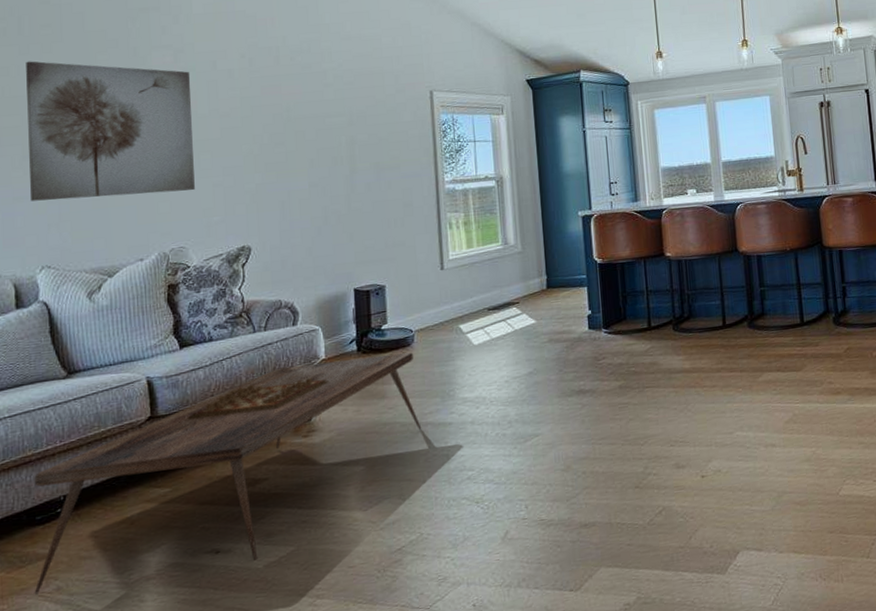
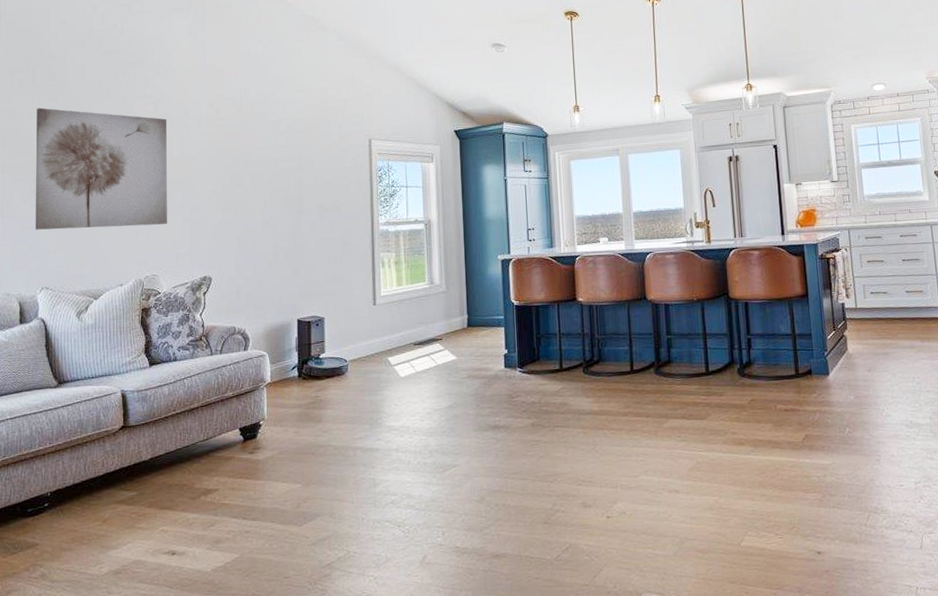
coffee table: present [34,352,422,595] -> none [23,381,352,579]

